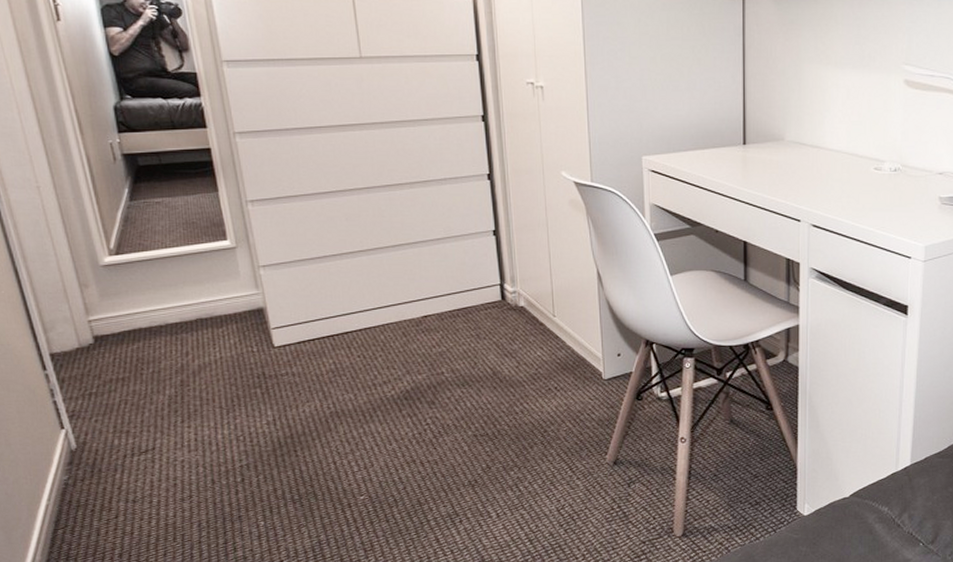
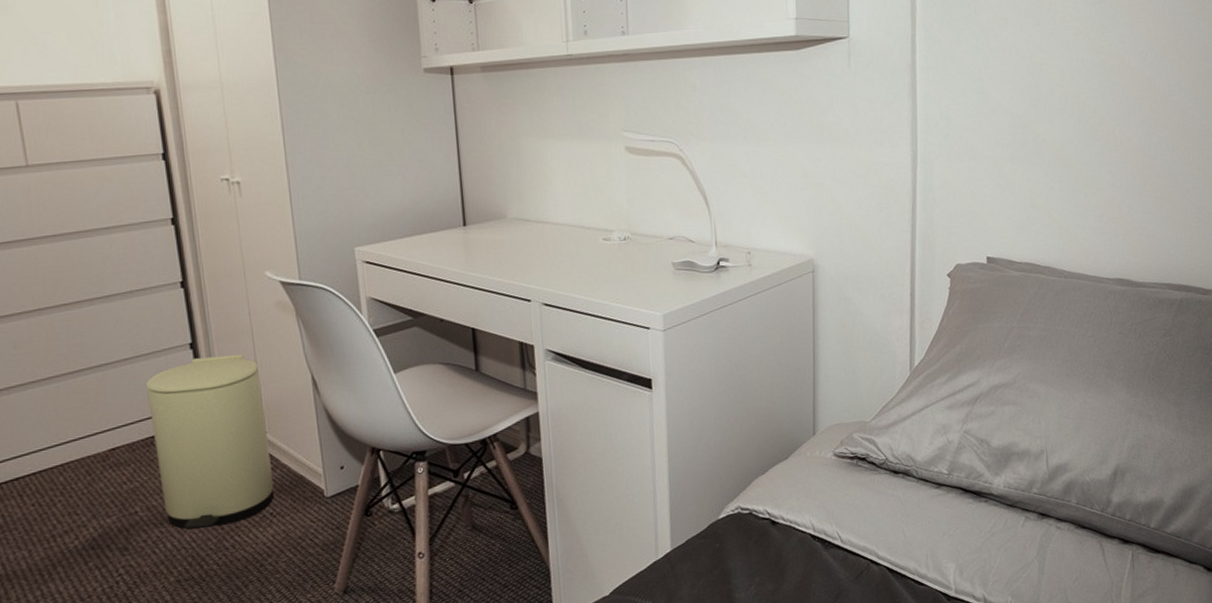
pedal bin: none [454,244,560,393] -> present [145,354,274,530]

